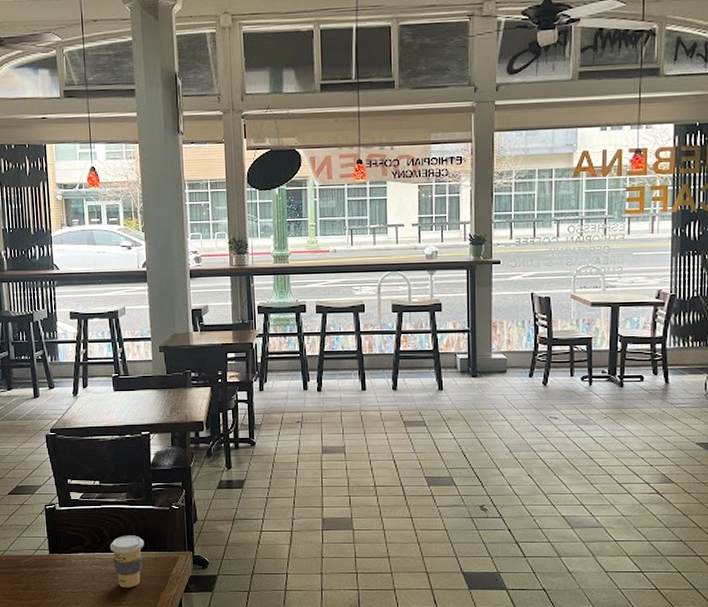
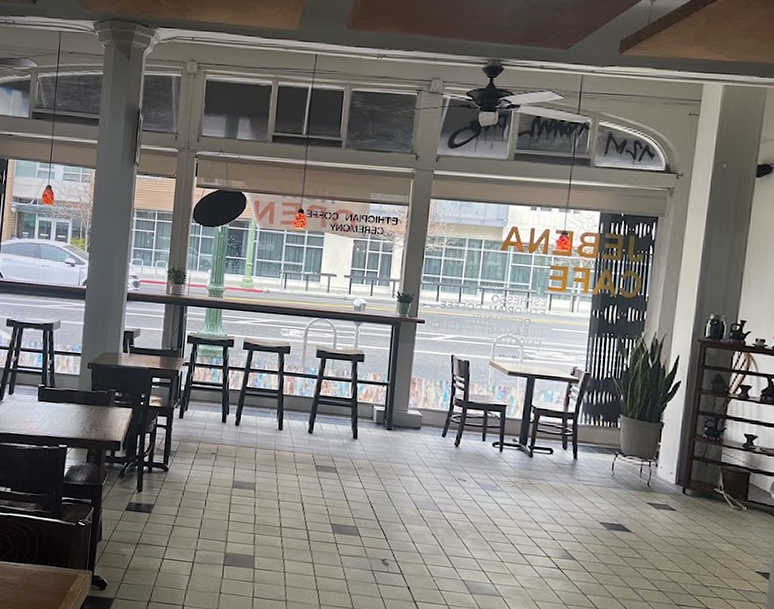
coffee cup: present [109,535,145,588] -> none [11,546,46,601]

